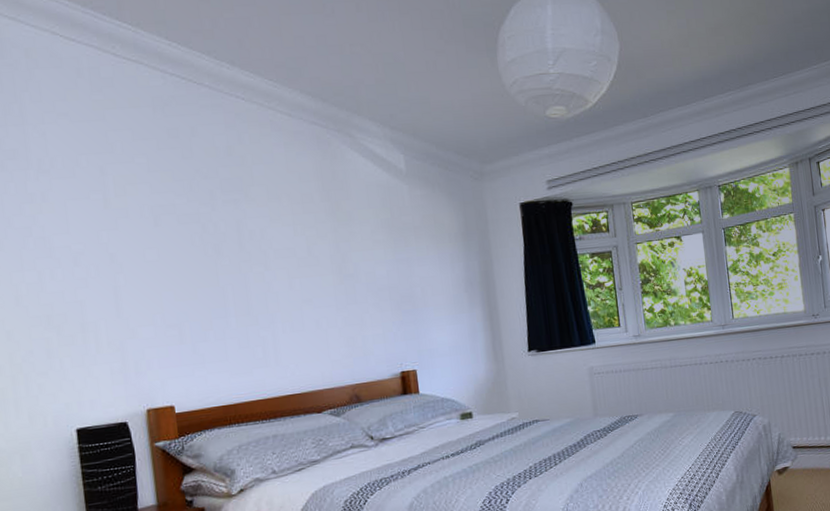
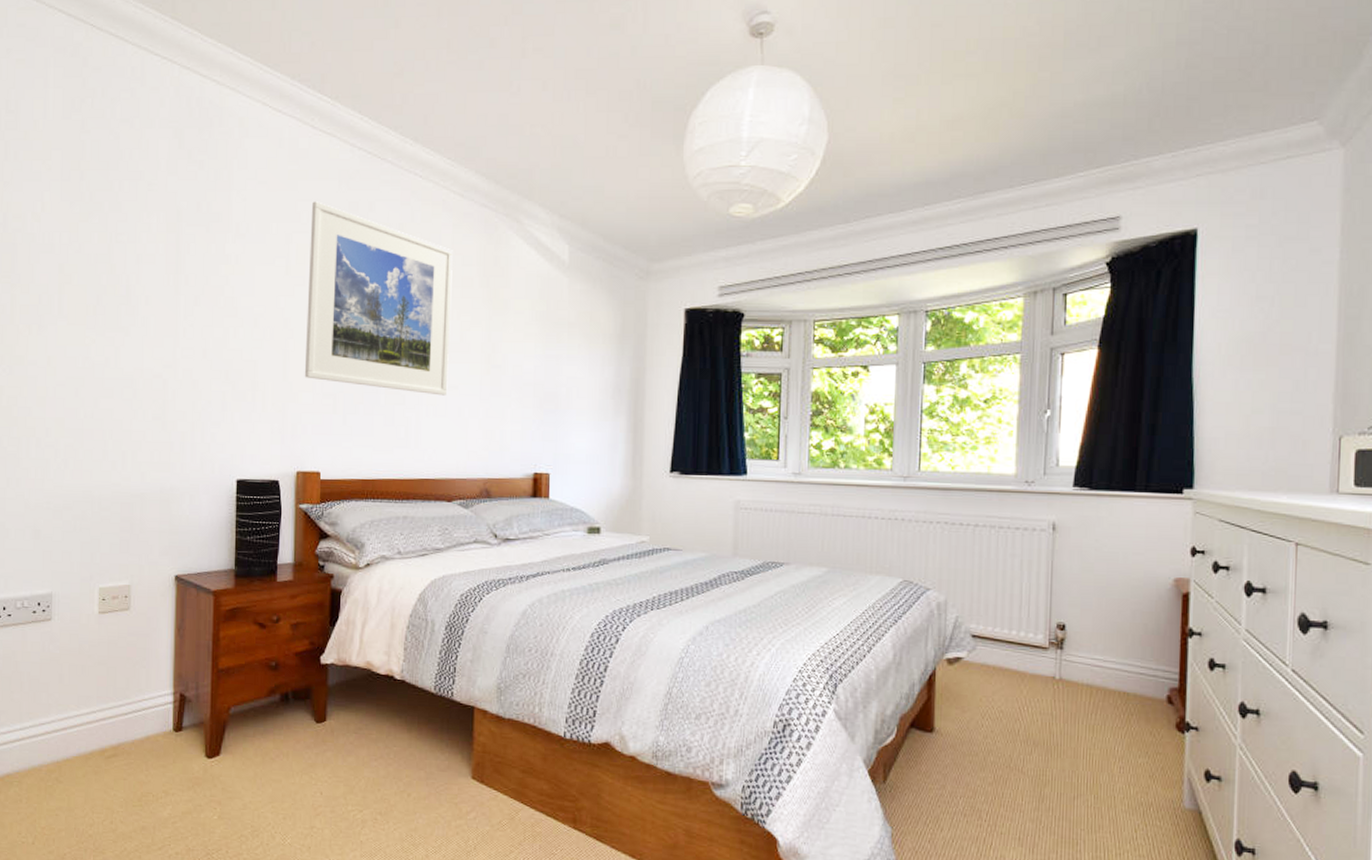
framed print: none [125,130,302,312] -> present [304,201,453,396]

